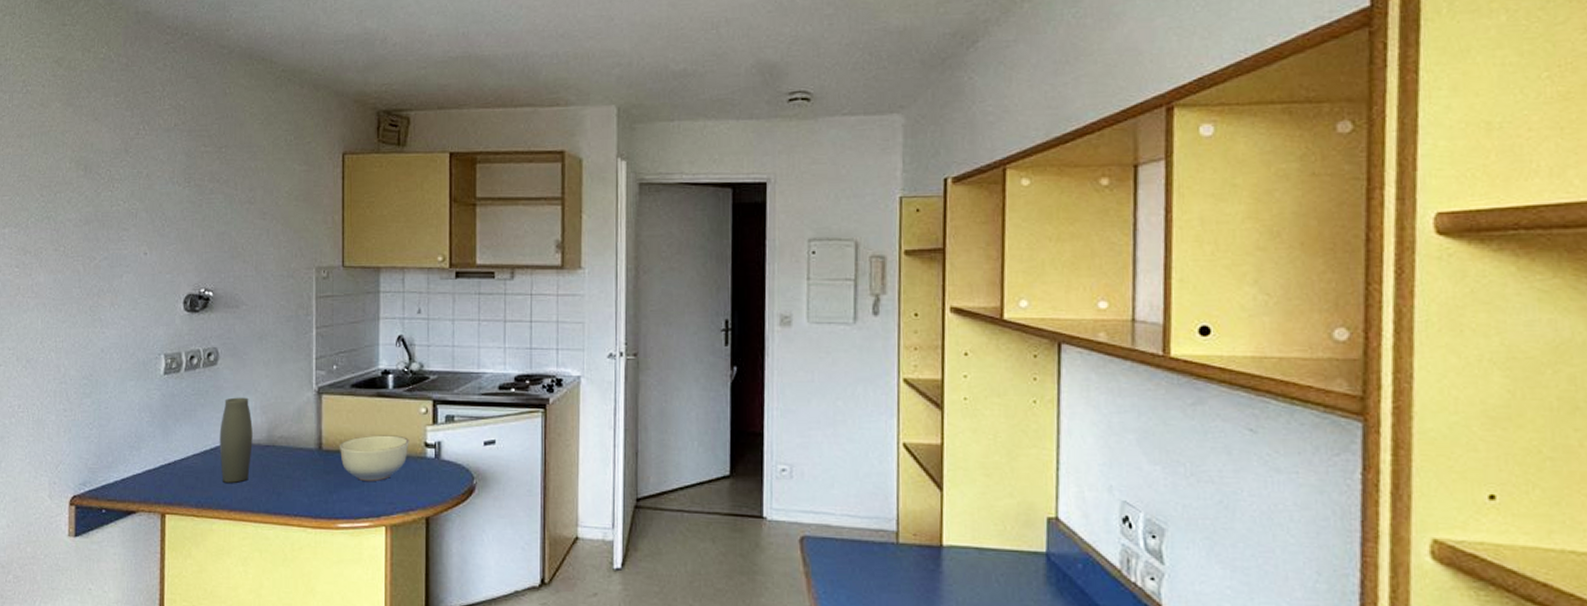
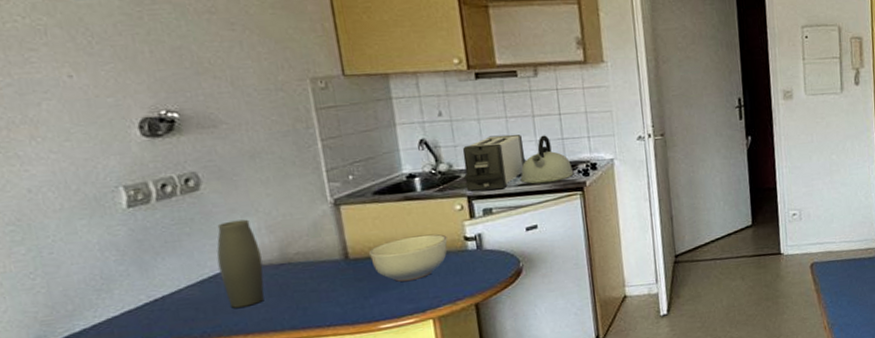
toaster: none [433,338,492,398] -> present [462,134,526,193]
kettle: none [484,343,538,395] -> present [520,135,574,184]

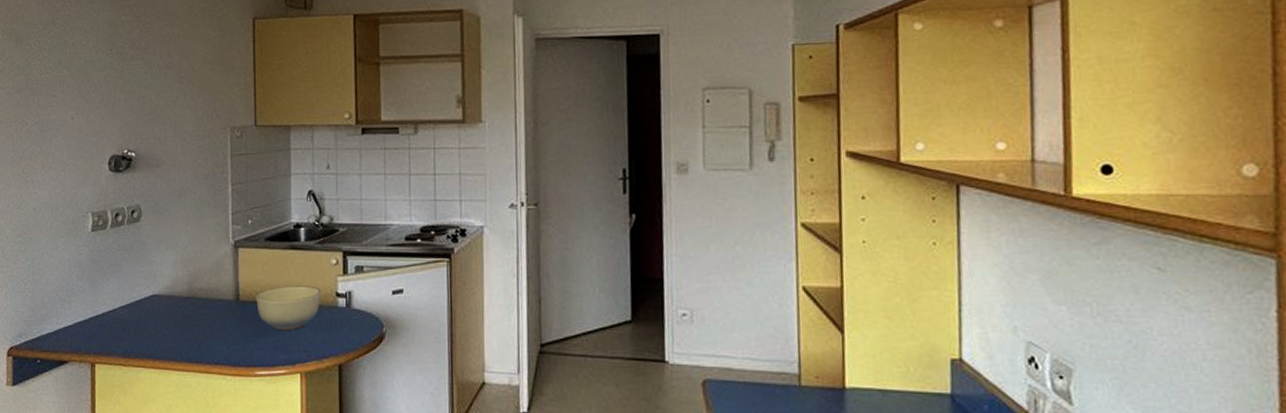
vase: present [216,219,264,308] -> none [143,252,175,333]
toaster: present [462,134,526,193] -> none [342,191,399,249]
kettle: present [520,135,574,184] -> none [392,195,443,246]

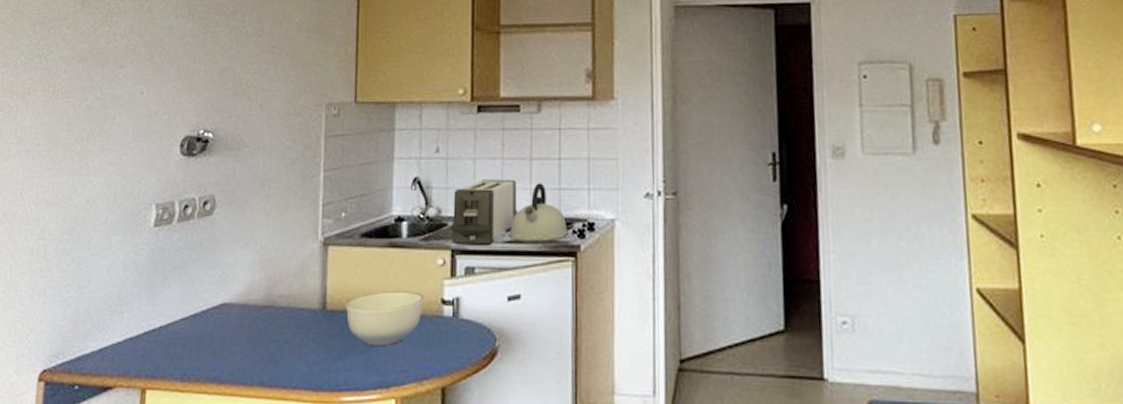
toaster: none [342,191,399,249] -> present [451,179,517,247]
kettle: none [392,195,443,246] -> present [508,183,568,243]

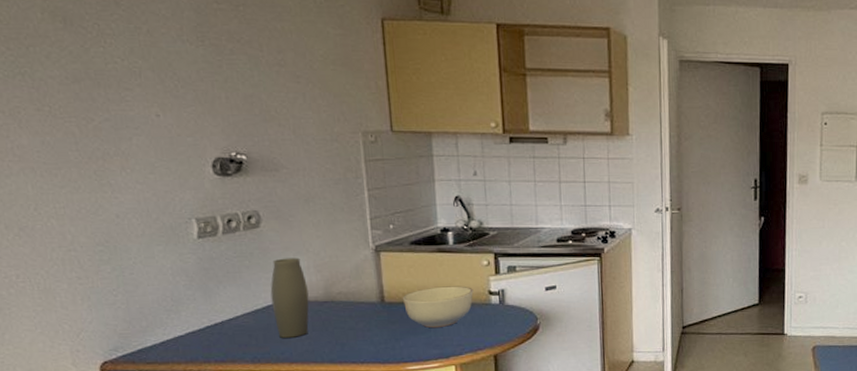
vase: none [211,251,250,351] -> present [270,258,309,338]
toaster: present [451,179,517,247] -> none [493,197,550,250]
kettle: present [508,183,568,243] -> none [543,201,594,247]

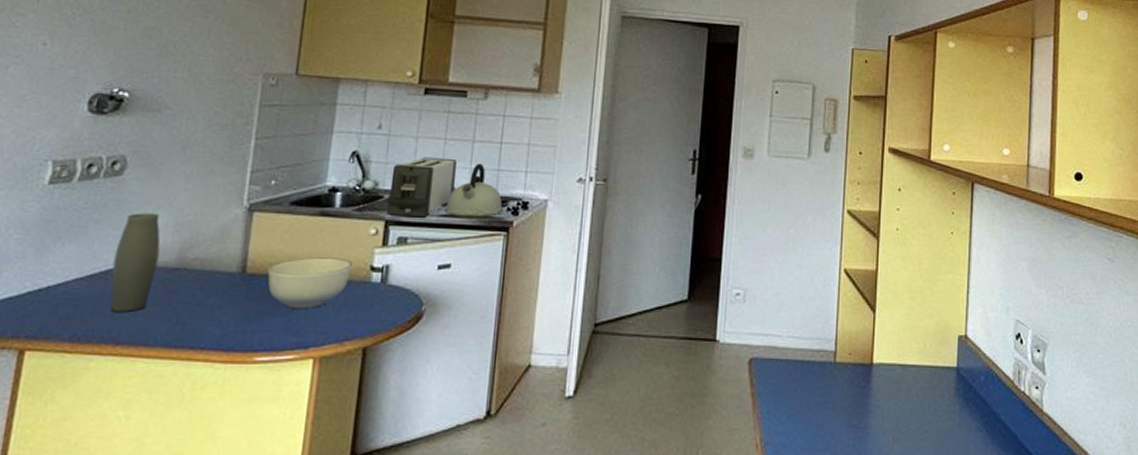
toaster: none [493,197,550,250] -> present [386,157,457,219]
kettle: none [543,201,594,247] -> present [444,163,503,218]

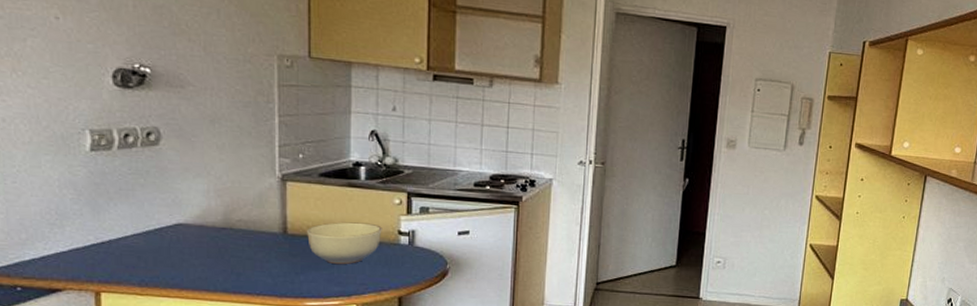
vase: present [110,213,161,312] -> none [165,179,206,263]
toaster: present [386,157,457,219] -> none [408,138,469,192]
kettle: present [444,163,503,218] -> none [460,145,512,192]

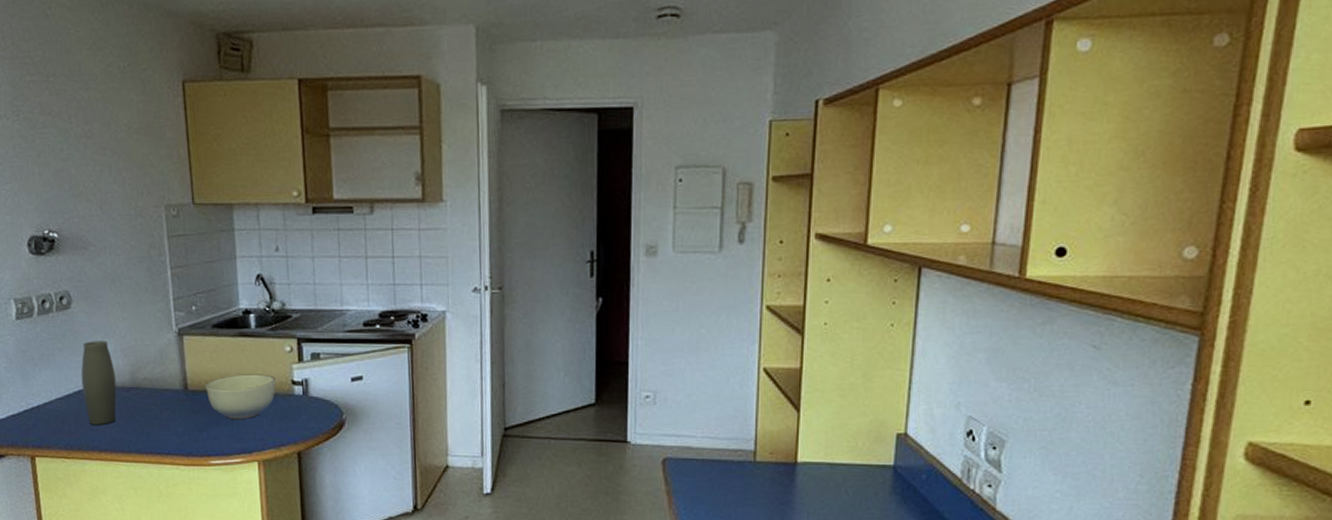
vase: none [165,179,206,263] -> present [81,340,117,425]

